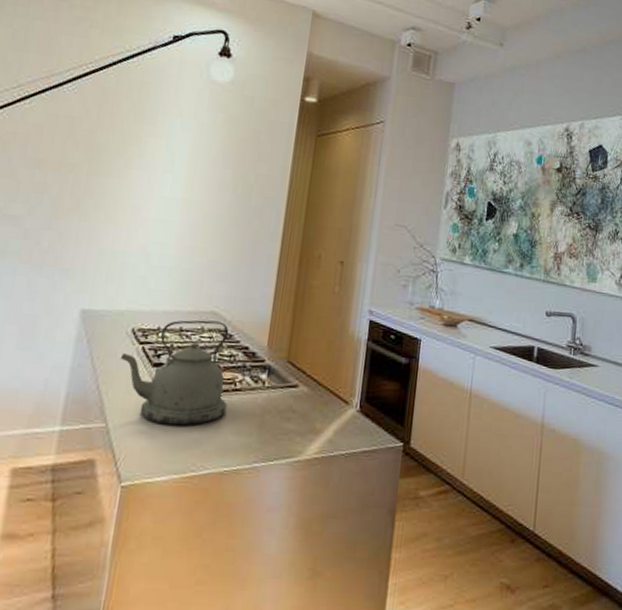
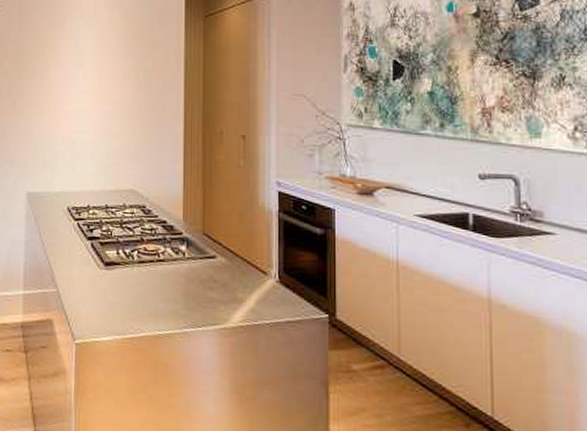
kettle: present [120,320,229,426] -> none [61,197,154,292]

